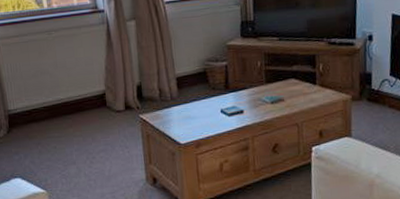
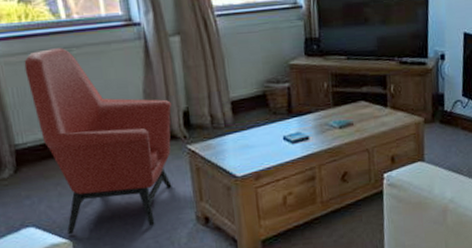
armchair: none [16,31,128,187] -> present [24,48,173,235]

